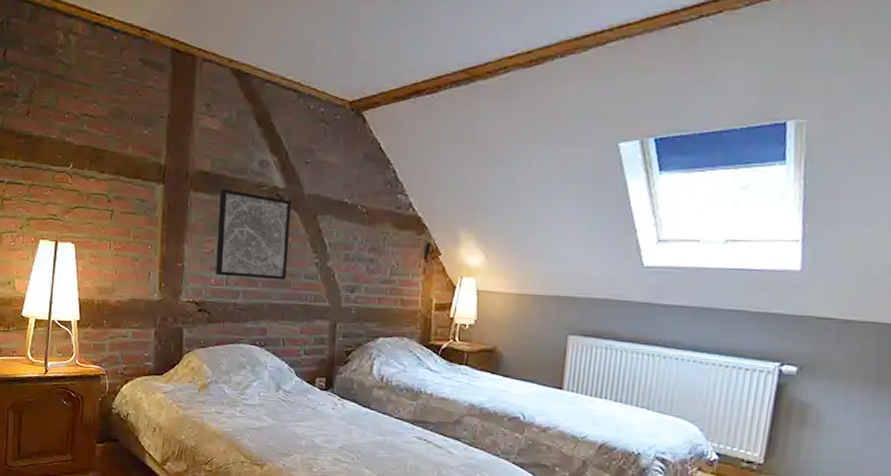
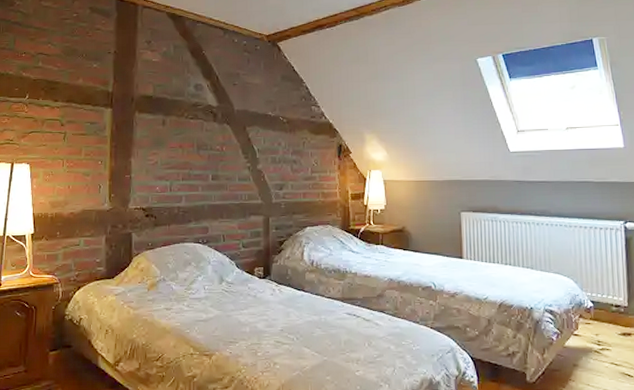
wall art: present [216,188,291,281] -> none [160,109,224,184]

